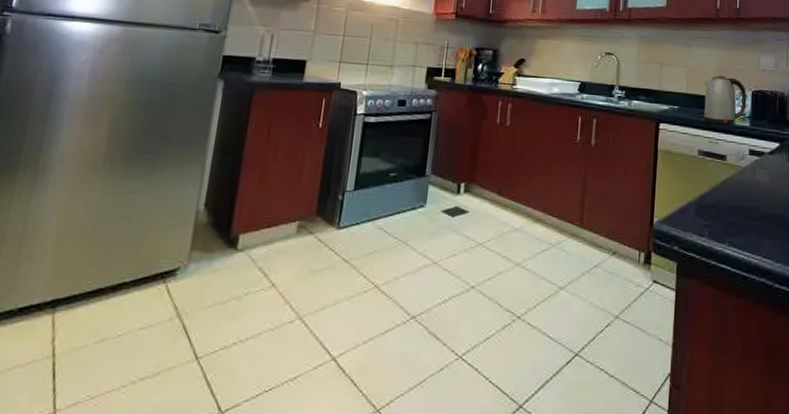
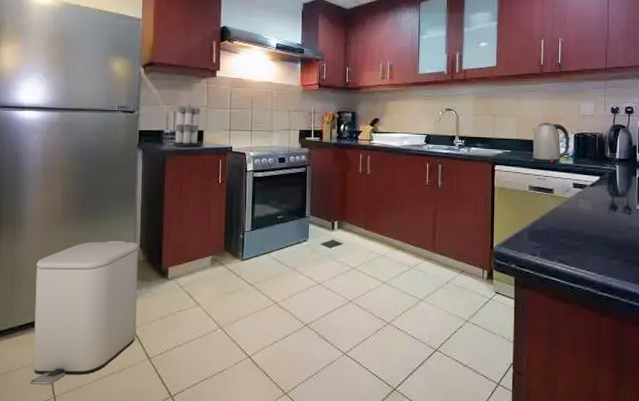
pedal bin: none [21,195,203,395] -> present [29,240,139,386]
spice rack: none [264,24,306,81] -> present [172,102,201,147]

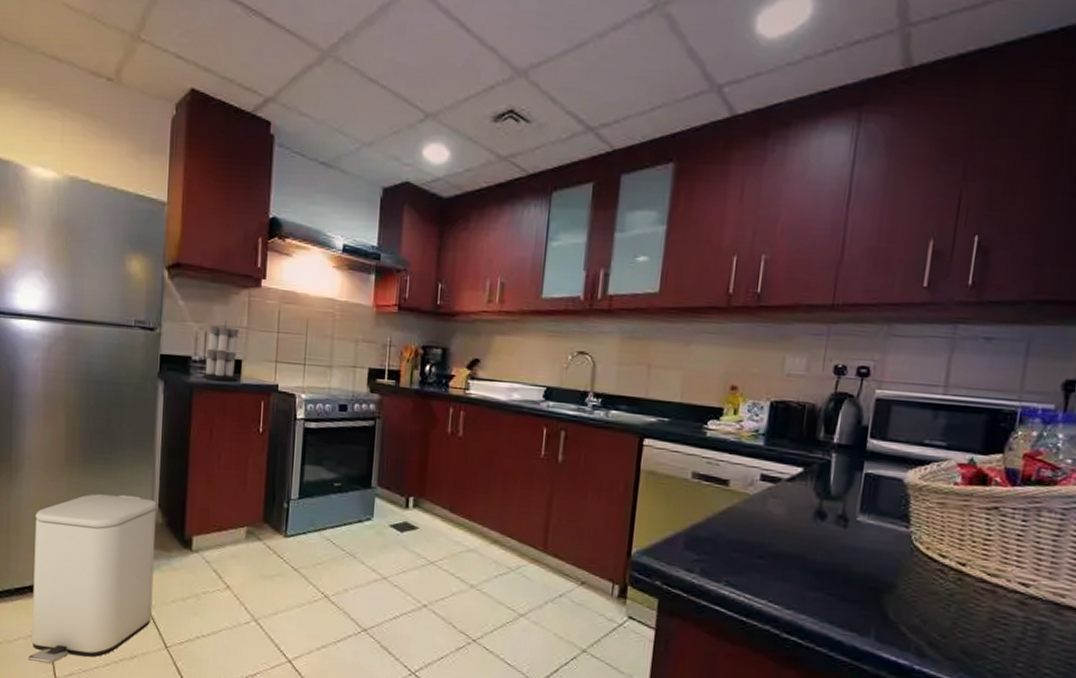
kettle: present [532,122,570,163] -> none [703,381,763,443]

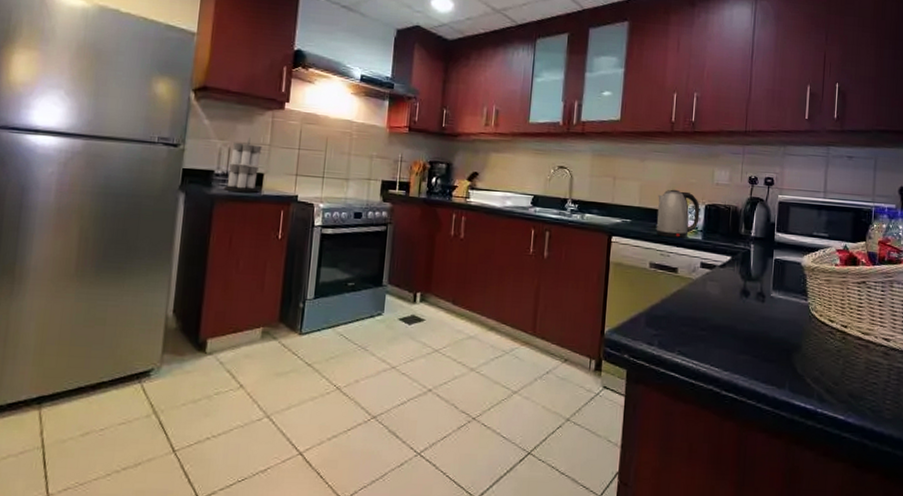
pedal bin: present [27,493,157,664] -> none [16,302,172,481]
kettle: none [703,381,763,443] -> present [656,189,700,238]

